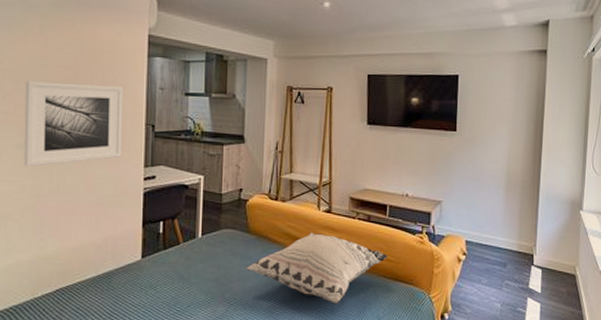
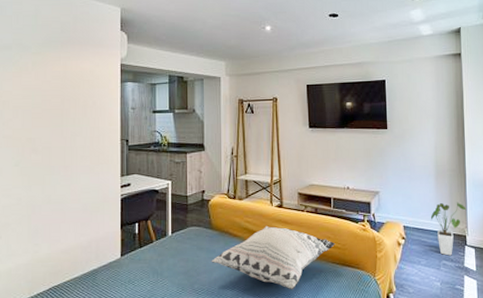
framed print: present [24,81,124,167] -> none [20,108,102,182]
house plant: none [496,217,537,276] -> present [430,202,466,256]

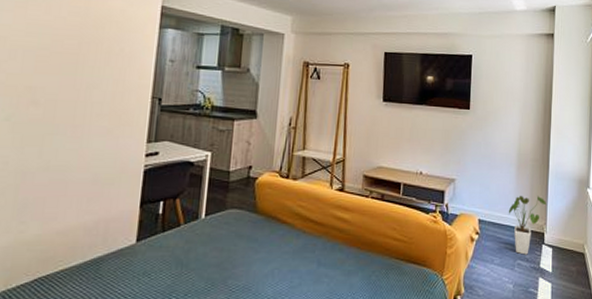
decorative pillow: present [211,226,336,290] -> none [251,213,402,289]

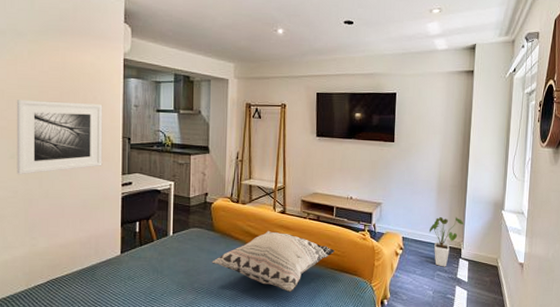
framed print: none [10,49,131,142] -> present [16,100,103,175]
decorative pillow: none [251,213,402,289] -> present [212,231,336,293]

